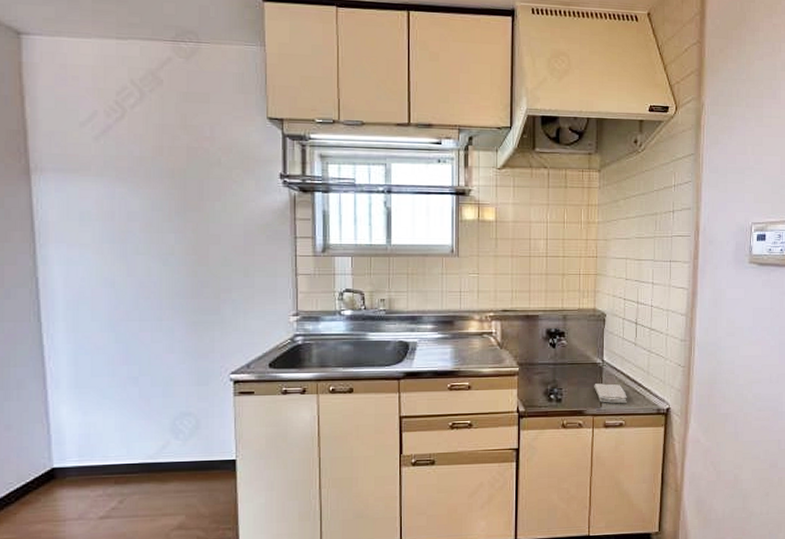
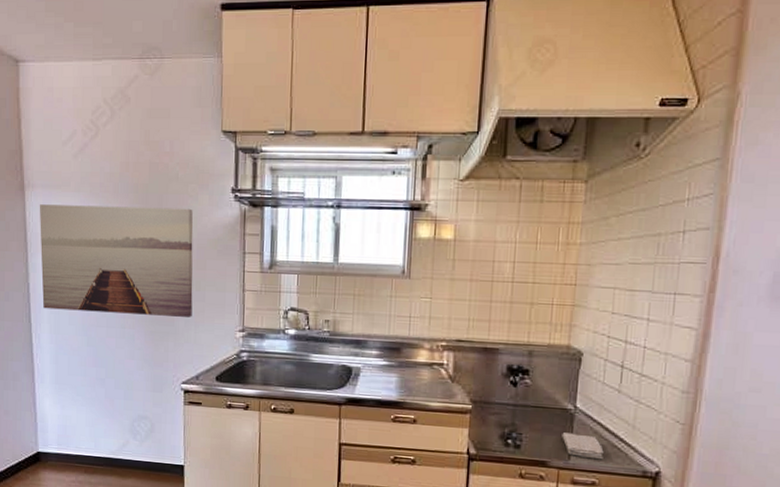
wall art: none [50,190,241,305] -> present [39,204,193,317]

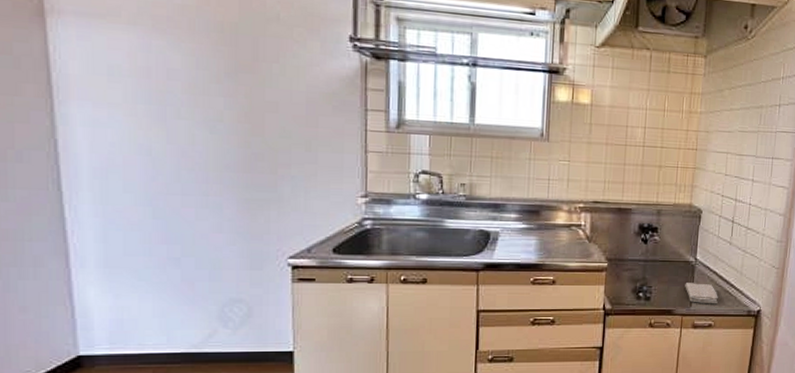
wall art: present [39,204,193,317] -> none [70,37,302,182]

